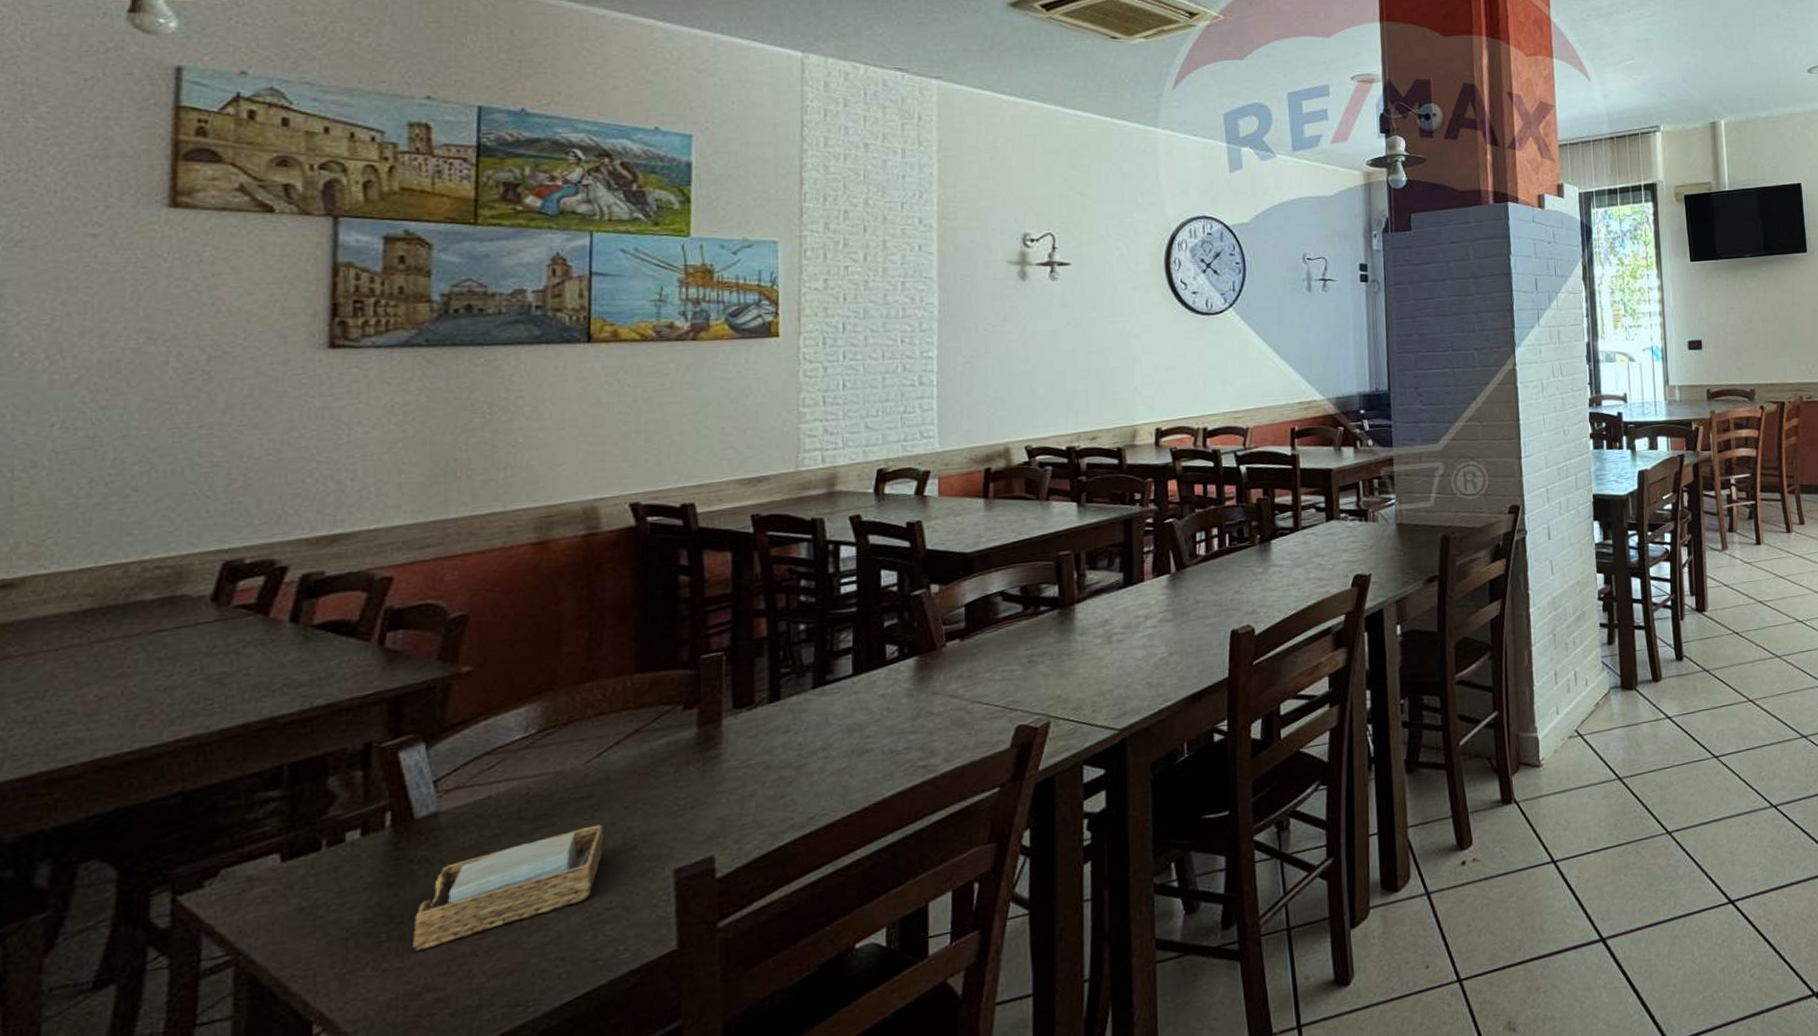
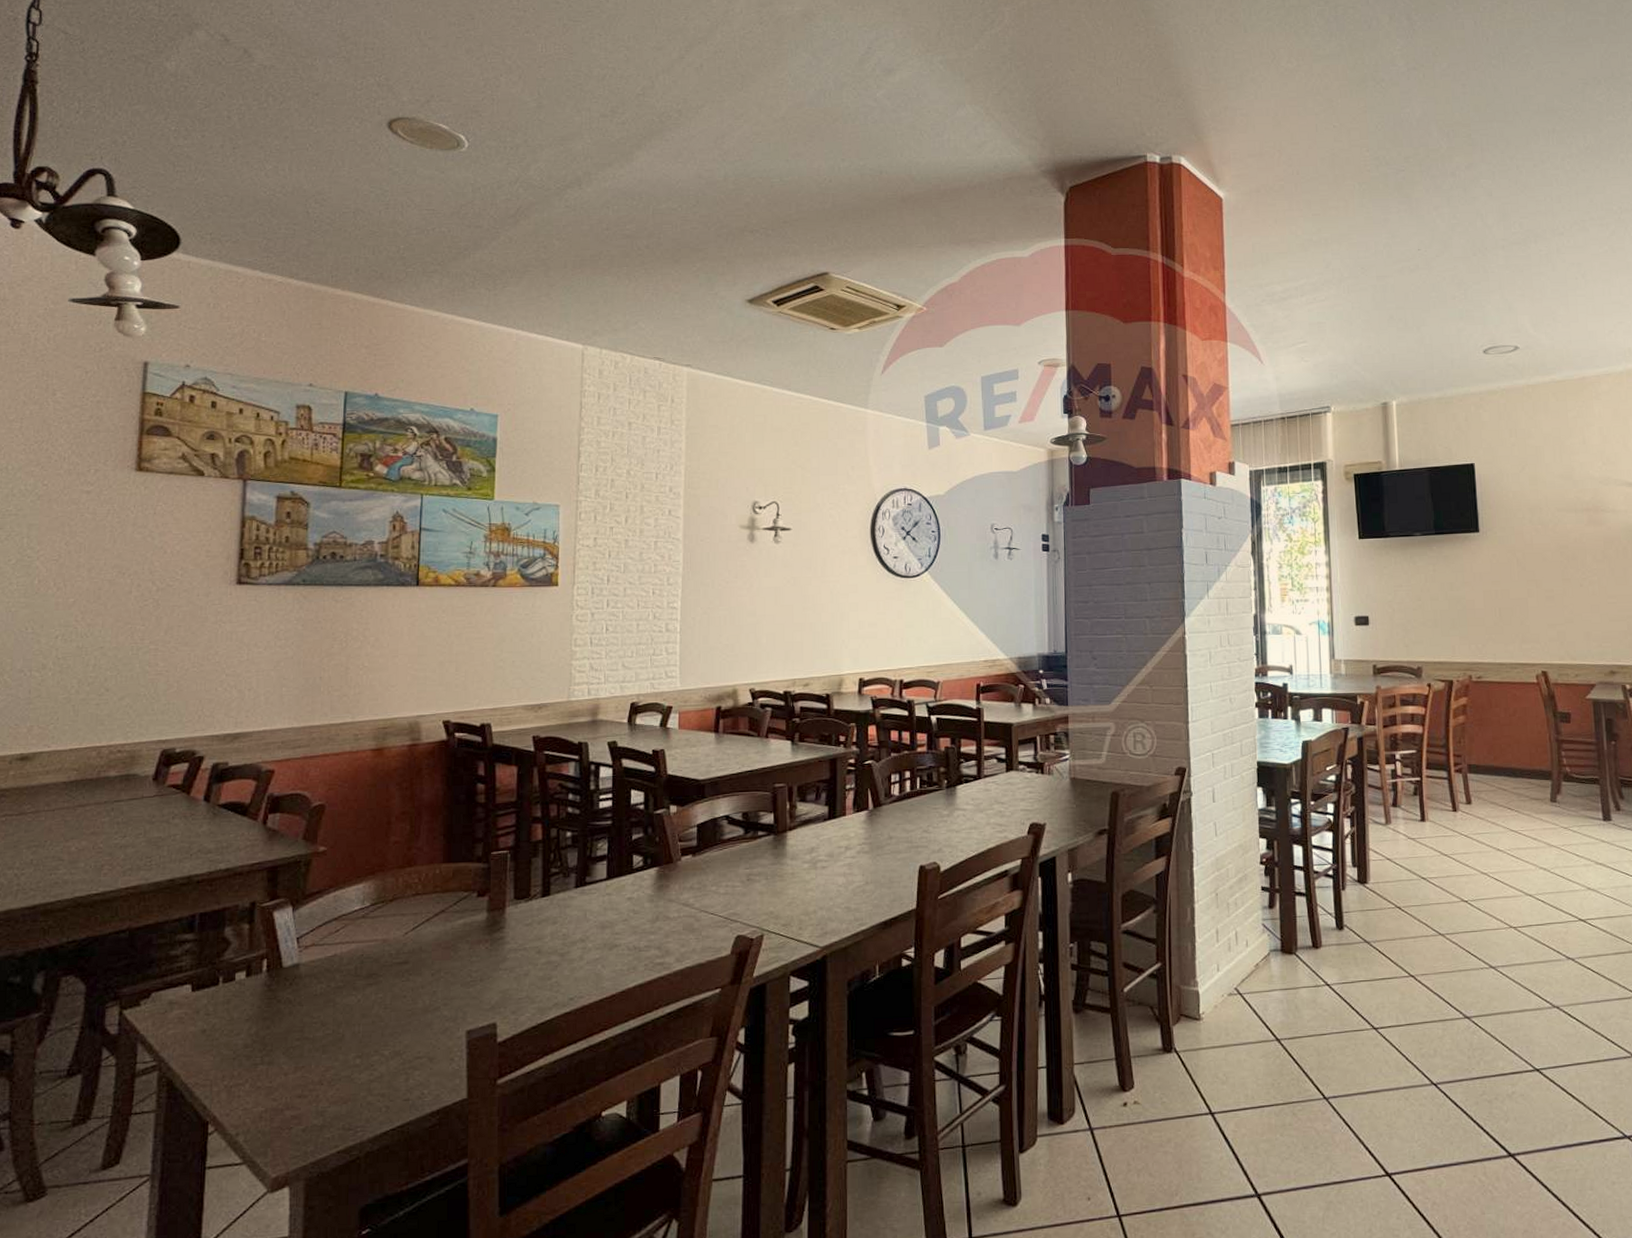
napkin holder: present [413,824,605,951] -> none [278,986,416,1075]

